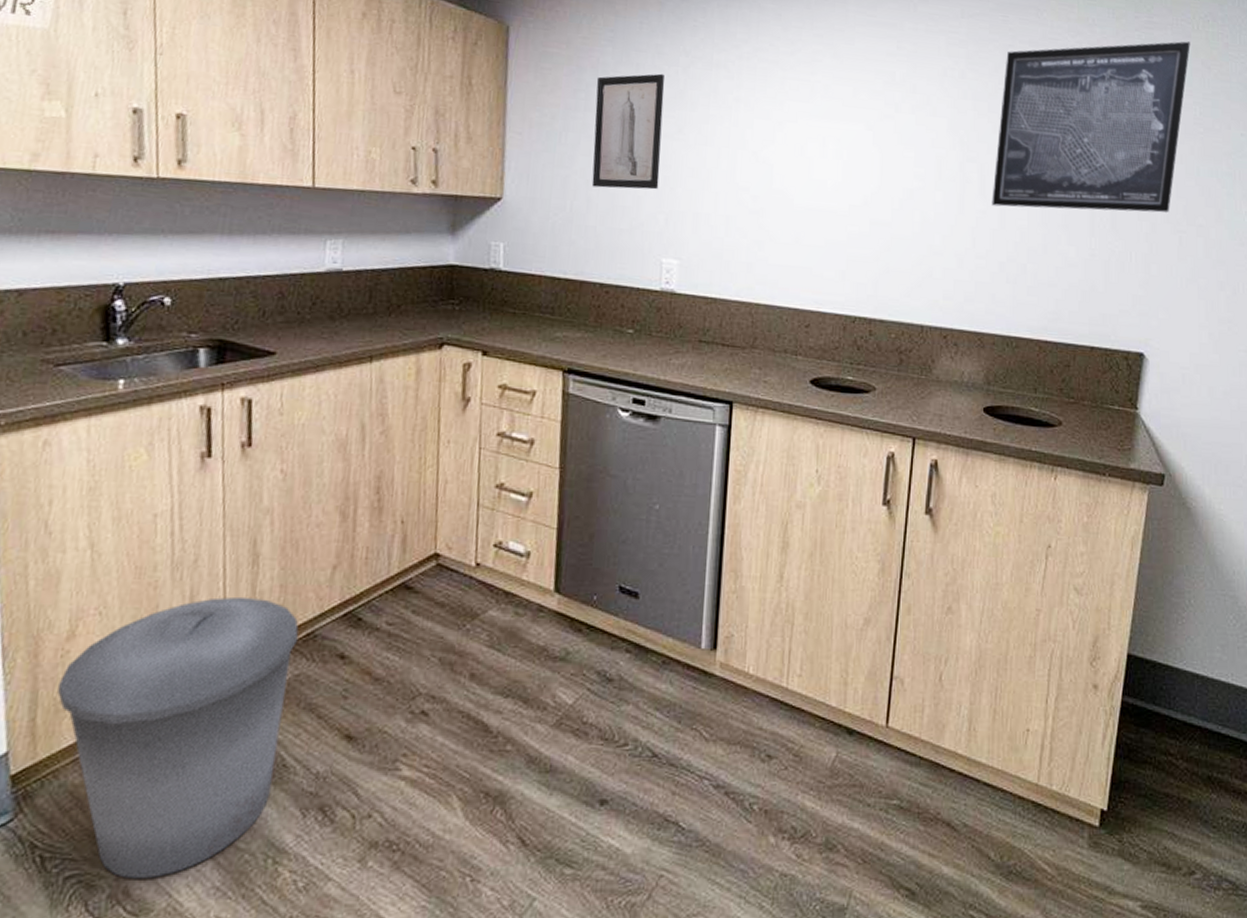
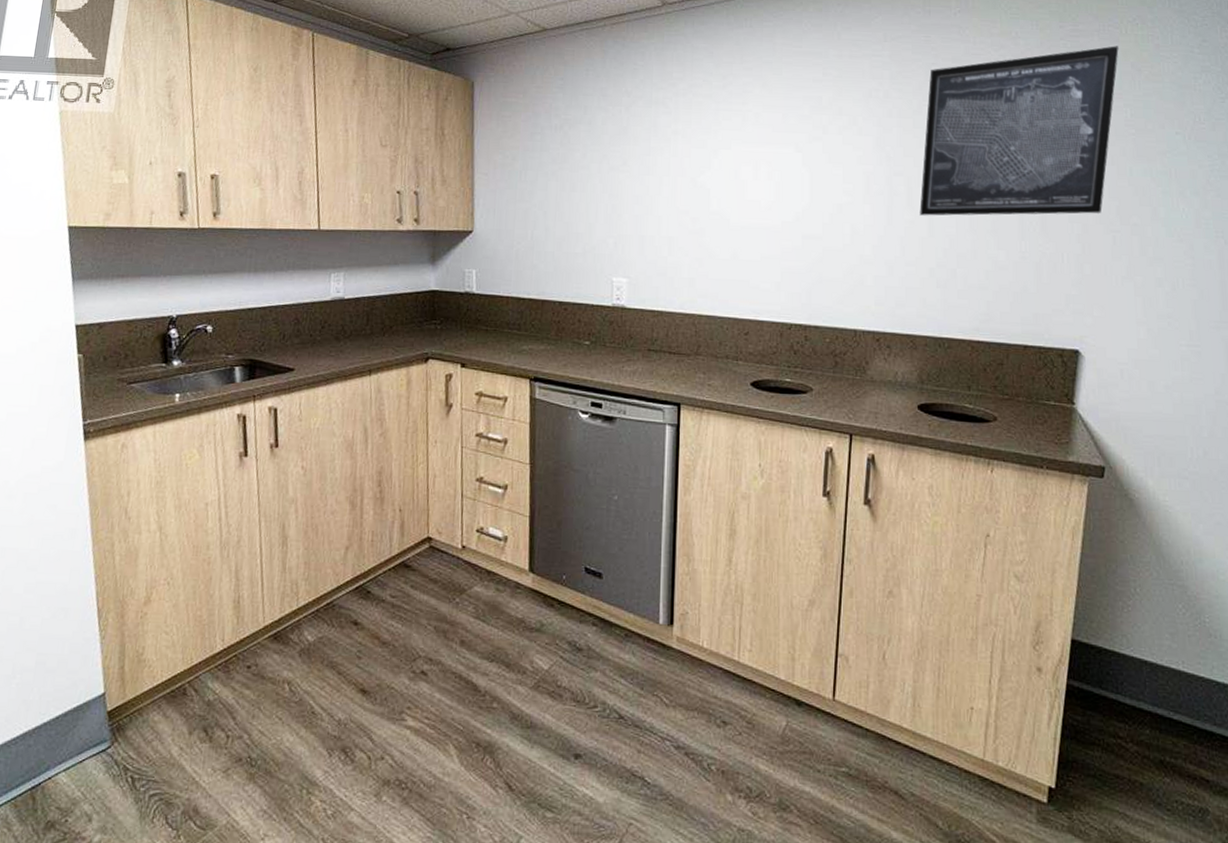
trash can: present [57,596,299,878] -> none [139,571,321,800]
wall art: present [591,73,665,190] -> none [549,113,610,218]

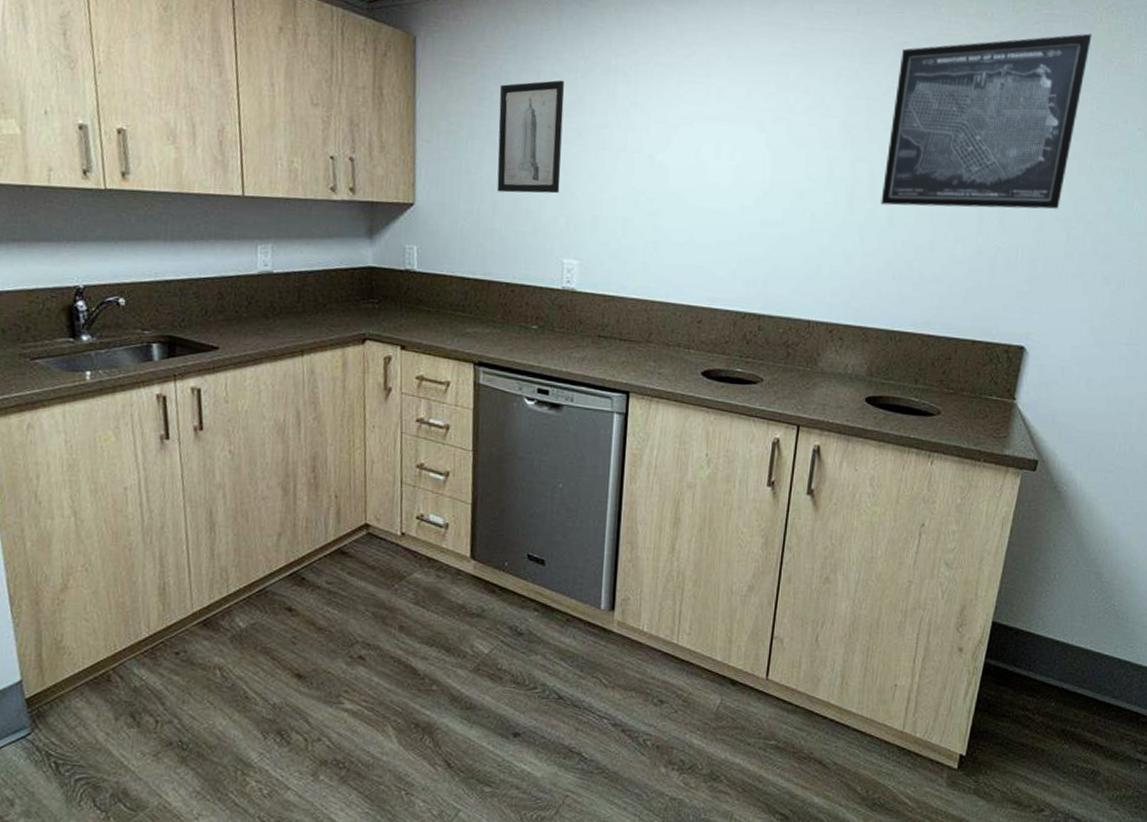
wall art: none [549,113,610,218] -> present [497,80,565,194]

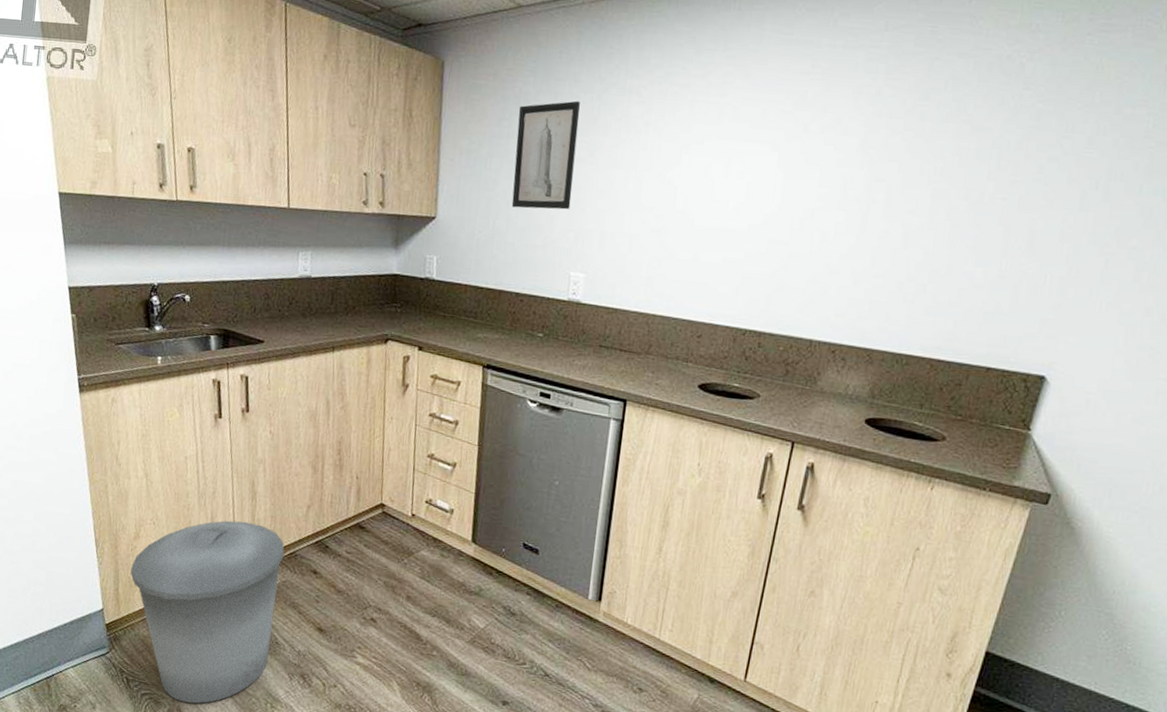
trash can: none [57,558,253,782] -> present [130,520,285,704]
wall art: present [881,33,1092,210] -> none [896,44,1155,234]

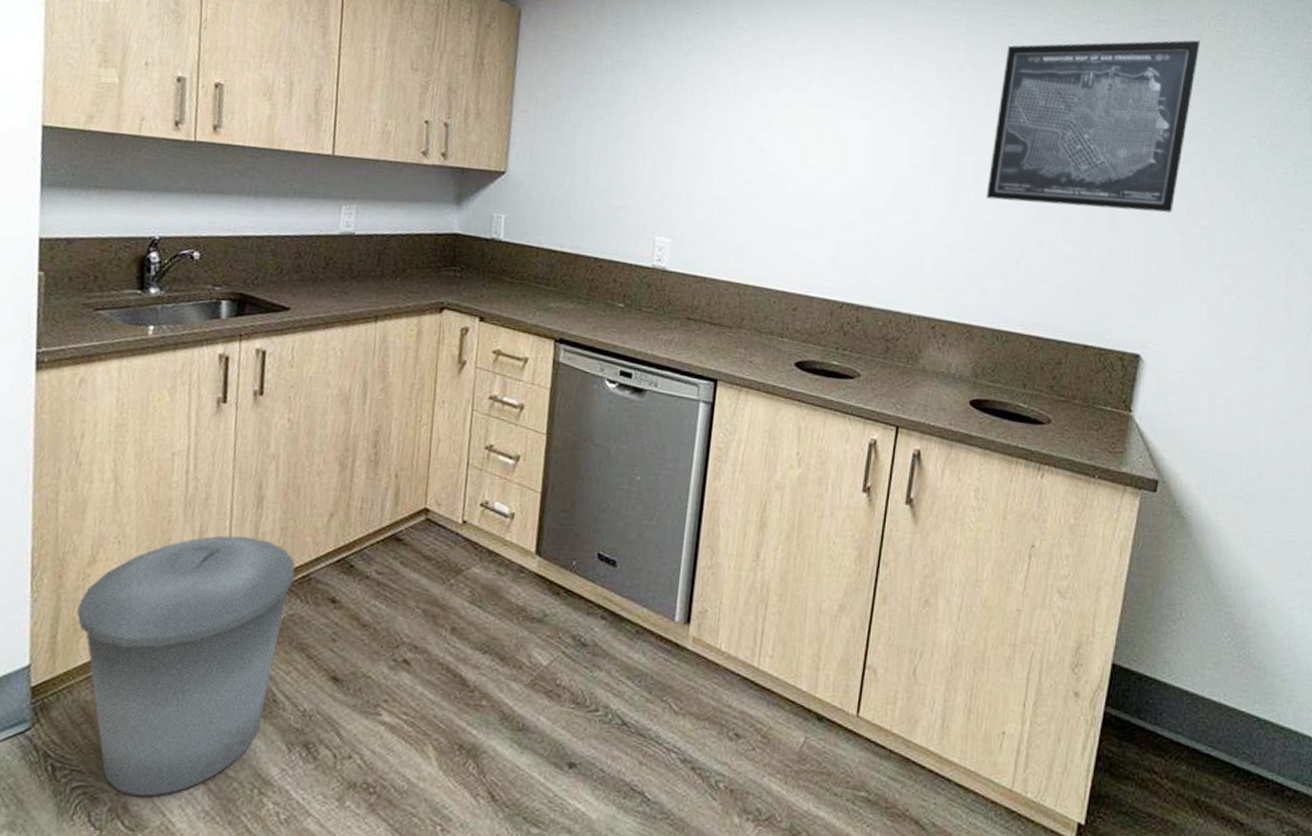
wall art: present [511,100,580,210] -> none [591,58,666,170]
wall art: none [896,44,1155,234] -> present [986,40,1200,213]

